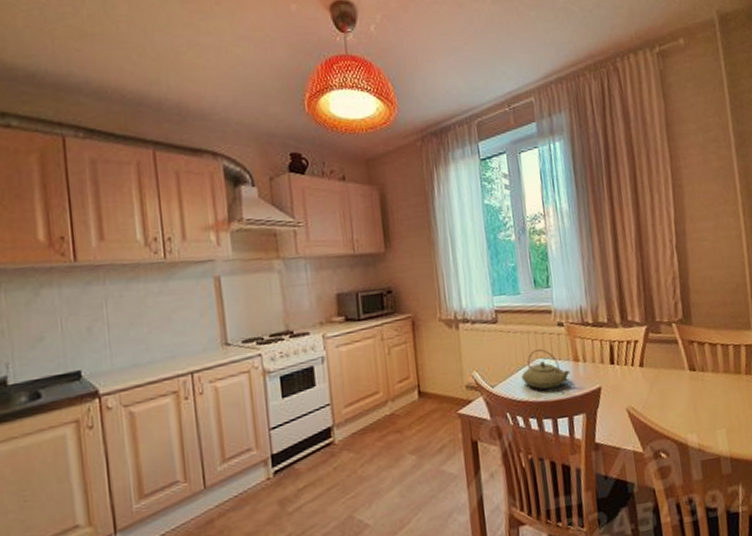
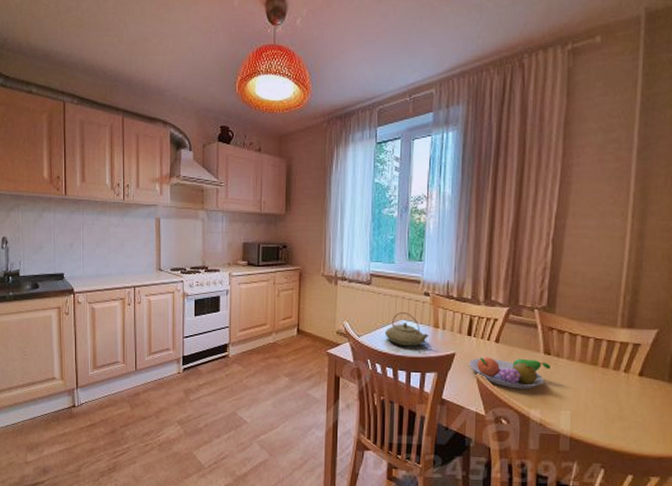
fruit bowl: none [617,379,698,416] -> present [469,357,551,390]

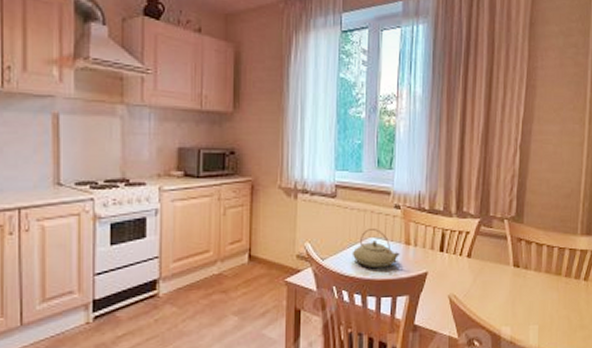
fruit bowl: present [469,357,551,390] -> none [442,273,520,307]

